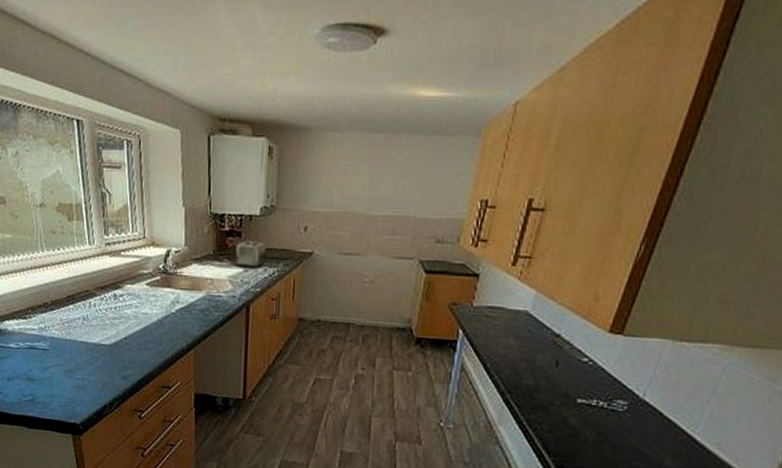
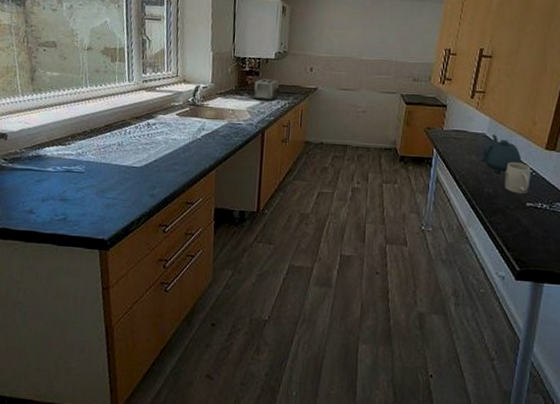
teapot: none [520,312,576,362] -> present [481,134,522,173]
mug: none [549,347,587,389] -> present [504,161,531,195]

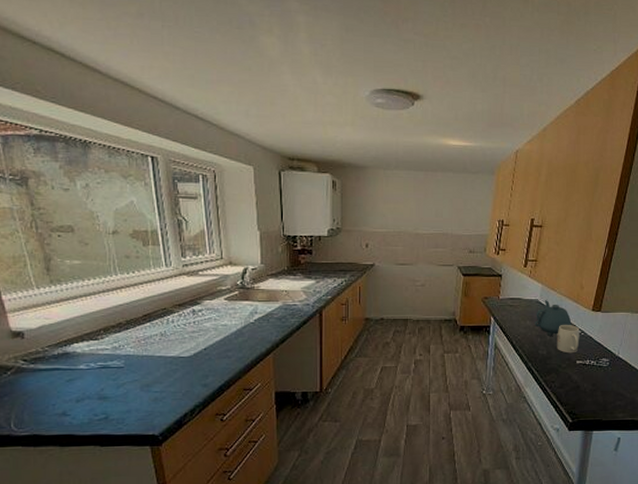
toaster: present [253,79,280,102] -> none [307,257,336,280]

